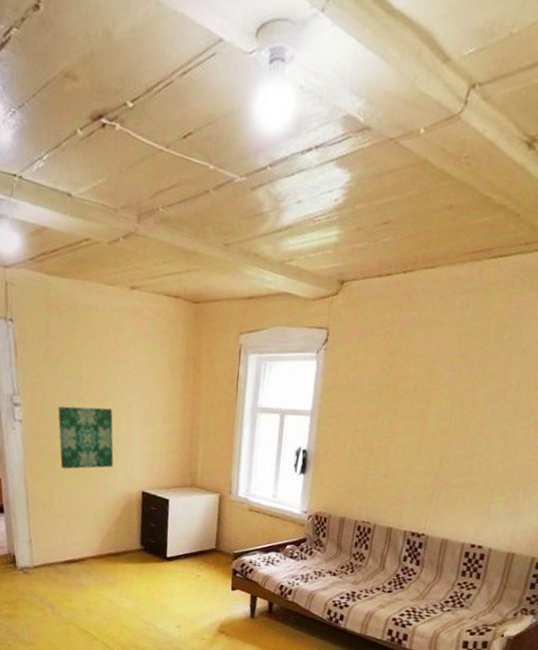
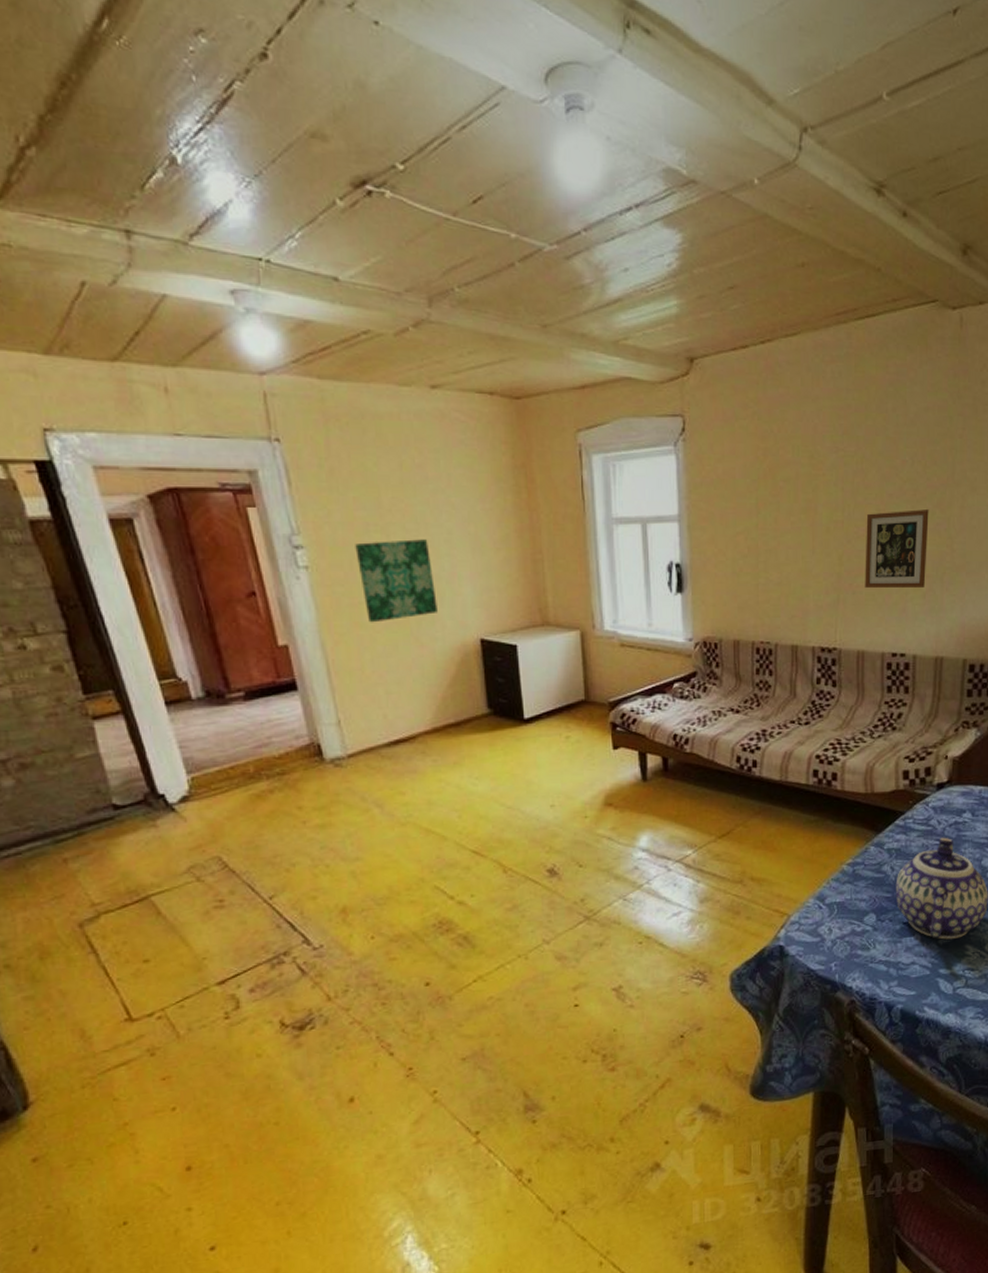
picture frame: none [457,426,525,493] -> present [865,509,929,588]

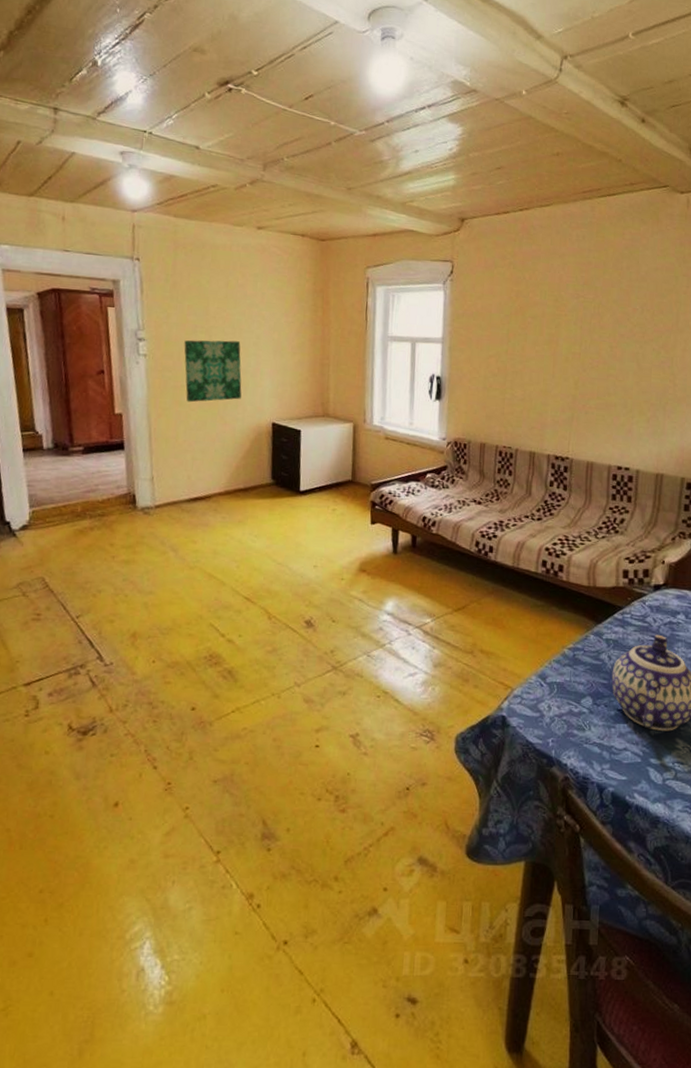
picture frame: present [865,509,929,588] -> none [596,349,655,414]

